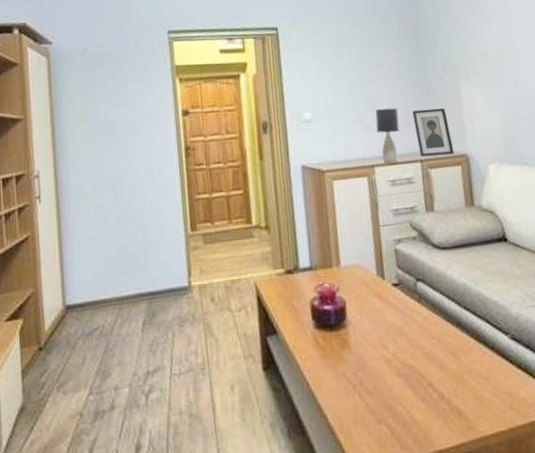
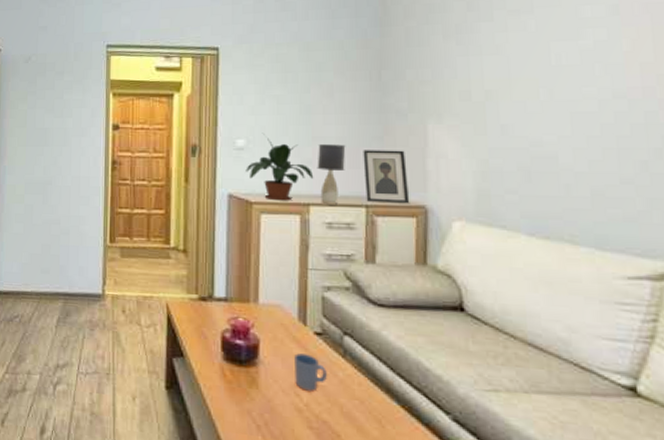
potted plant: none [315,105,375,167] -> present [246,134,314,201]
mug: none [378,306,408,341] -> present [294,353,327,392]

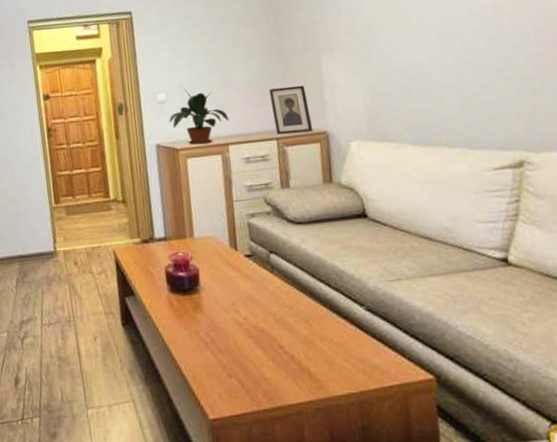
mug: present [294,353,327,392] -> none [230,275,260,306]
table lamp: present [317,144,346,206] -> none [229,86,256,143]

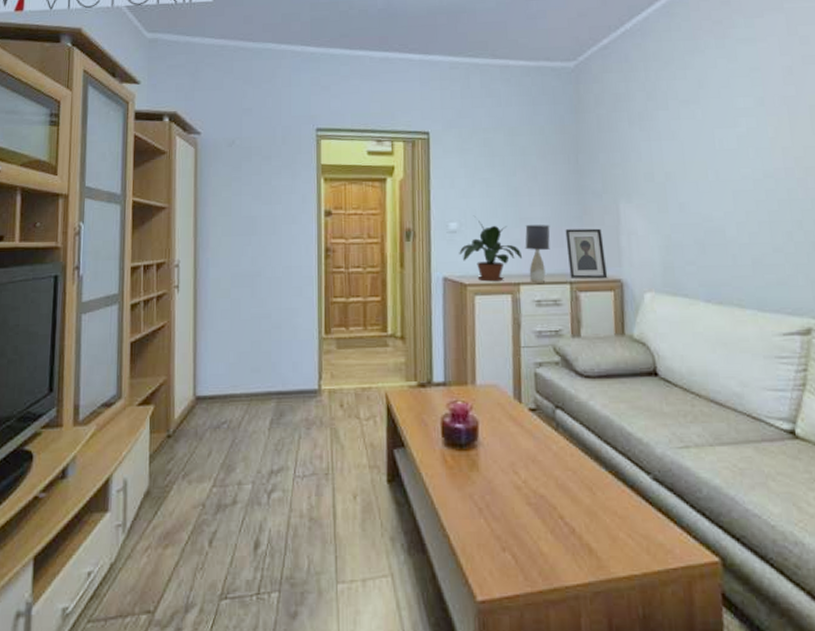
table lamp: none [229,86,256,143] -> present [525,225,550,285]

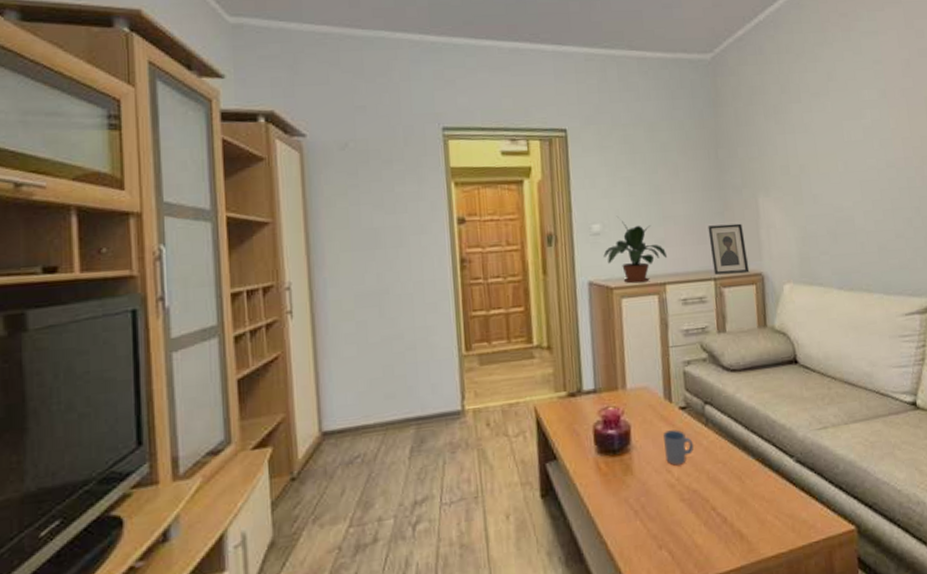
mug: none [512,431,542,467] -> present [663,429,694,466]
table lamp: present [525,225,550,285] -> none [668,222,694,283]

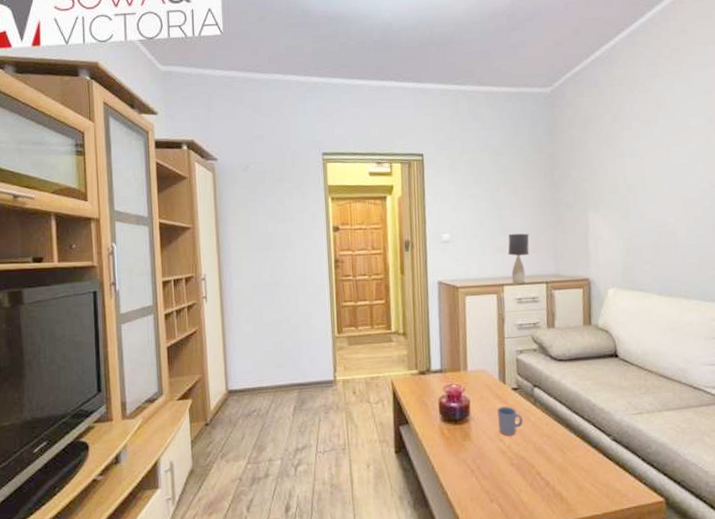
potted plant: present [603,217,668,284] -> none [451,228,506,284]
table lamp: none [668,222,694,283] -> present [508,233,529,285]
picture frame: present [708,223,750,275] -> none [542,235,578,279]

